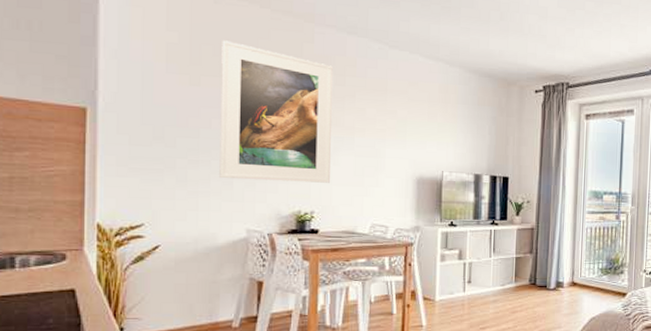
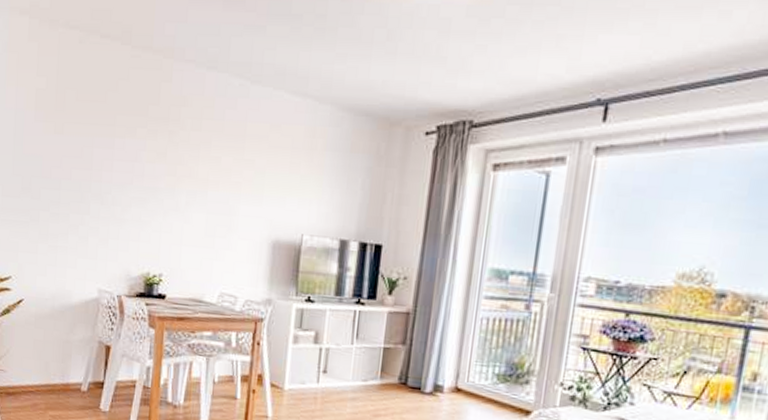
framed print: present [219,40,334,183] -> none [76,83,191,243]

